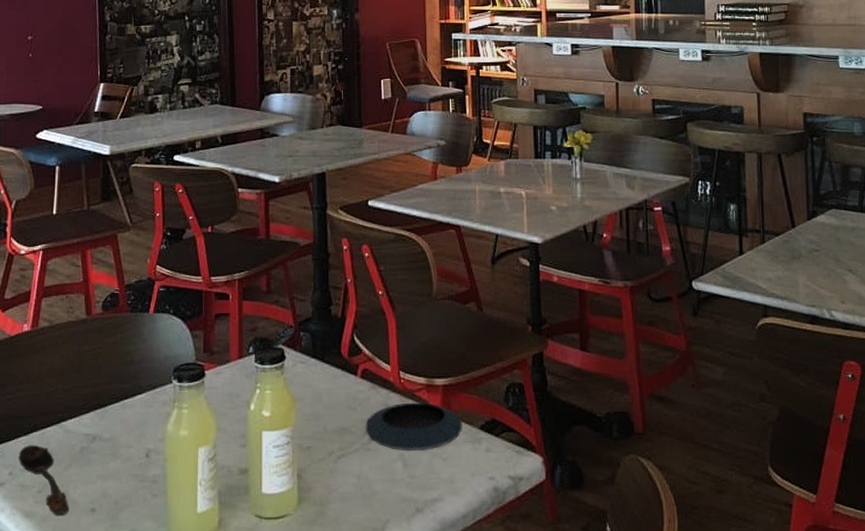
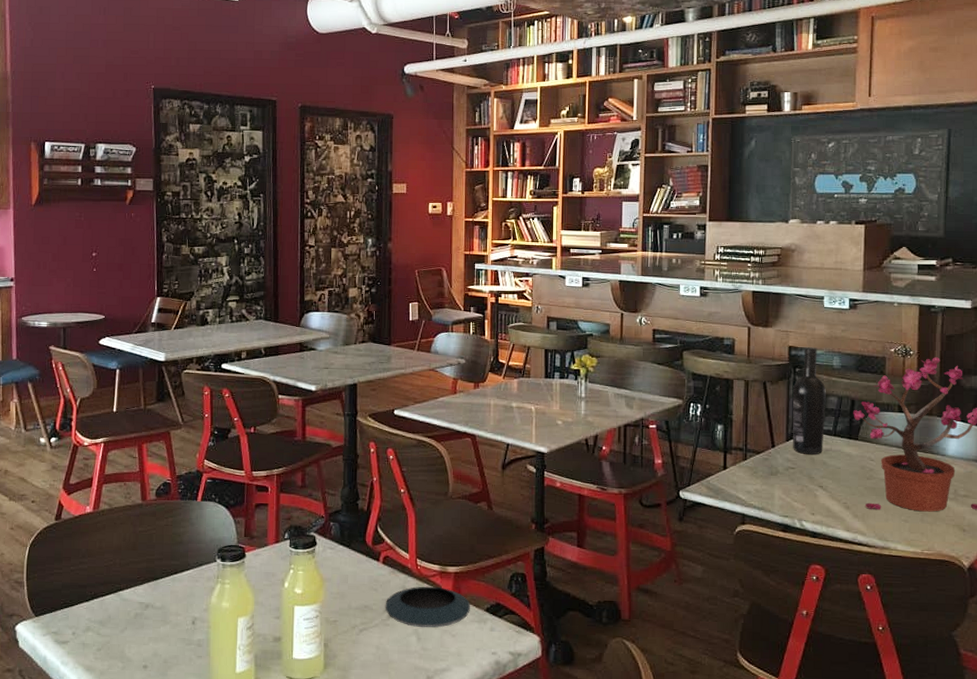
spoon: present [18,445,69,516] -> none [80,610,125,671]
wine bottle: none [811,113,850,235] -> present [793,347,826,455]

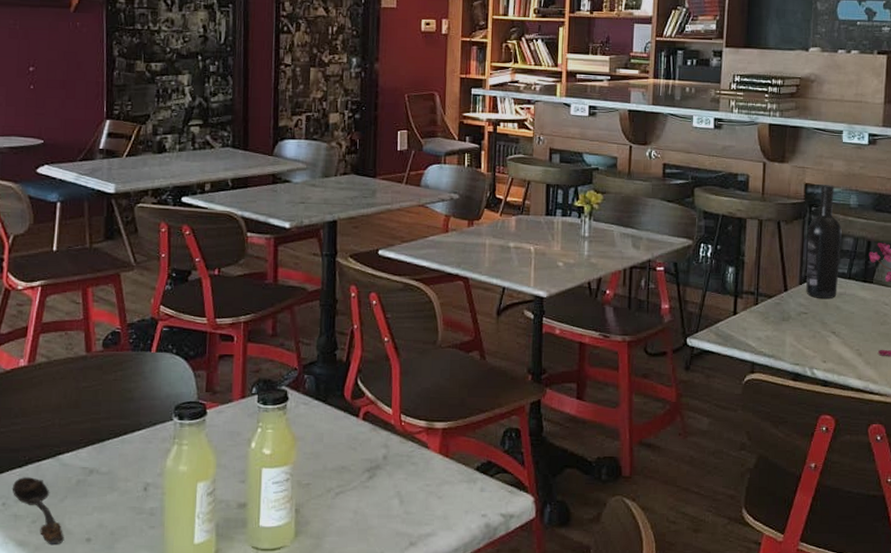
spoon: none [80,610,125,671] -> present [12,477,64,546]
saucer: present [385,586,470,628] -> none [364,444,459,490]

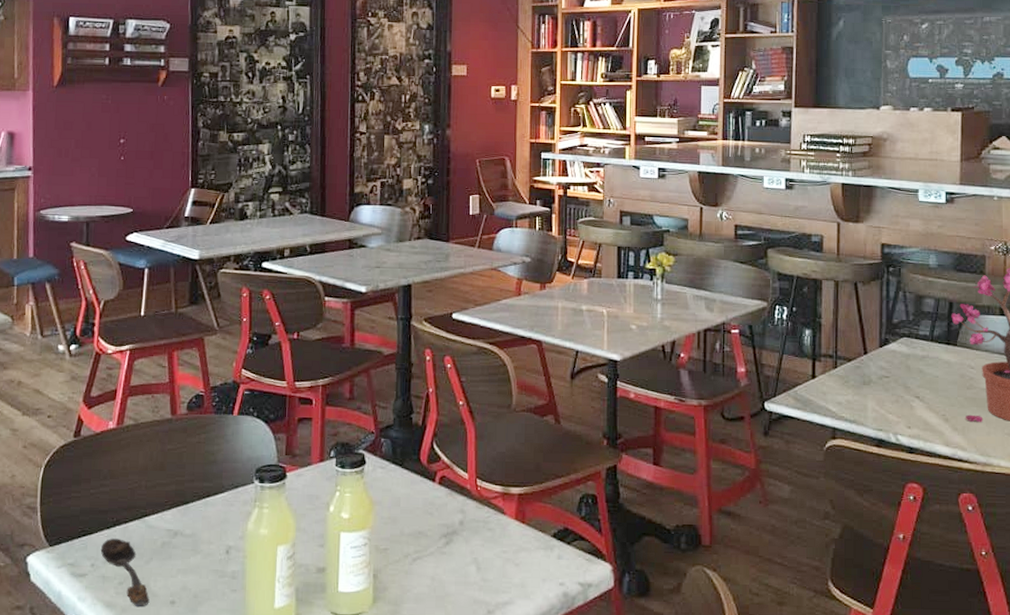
wine bottle: present [806,185,842,299] -> none [887,245,922,363]

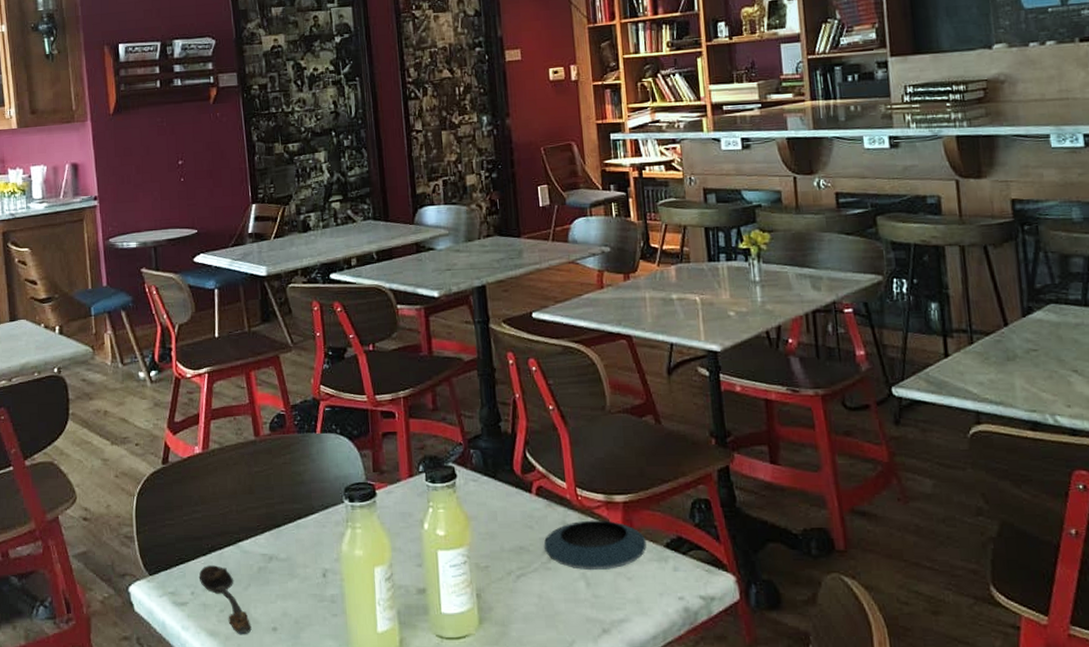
saucer: none [441,509,536,556] -> present [543,520,646,571]

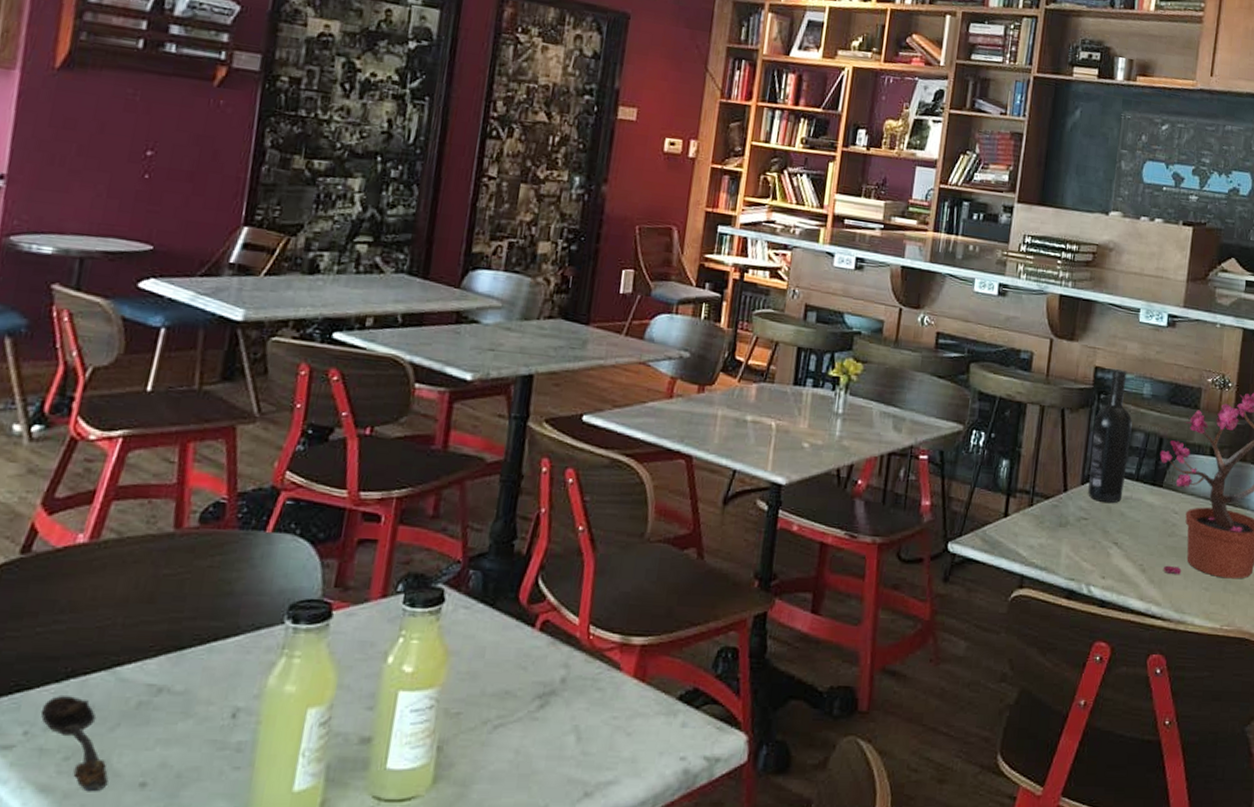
saucer: present [543,520,646,571] -> none [535,663,658,723]
wine bottle: none [1023,198,1072,332] -> present [1088,369,1132,504]

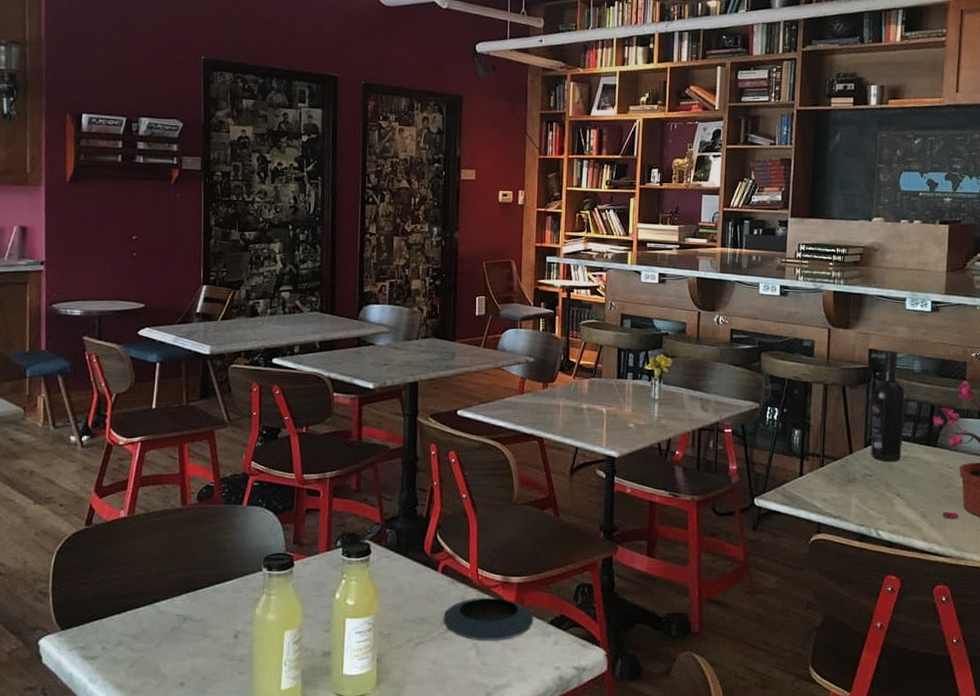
spoon: present [40,696,108,792] -> none [111,623,159,689]
saucer: none [535,663,658,723] -> present [443,597,534,642]

